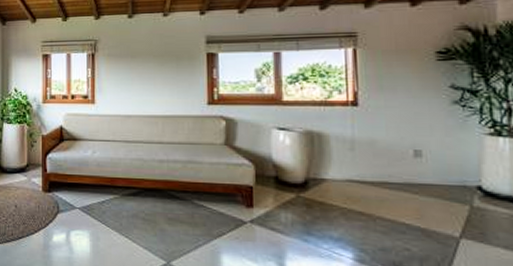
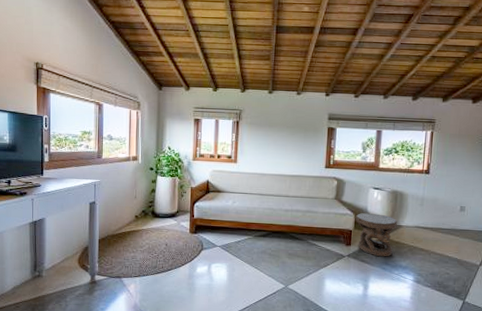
carved stool: none [257,161,318,224] -> present [356,212,397,257]

